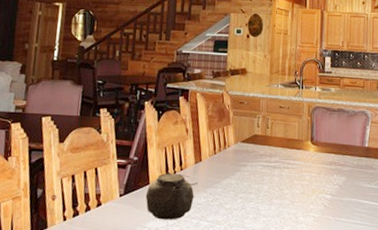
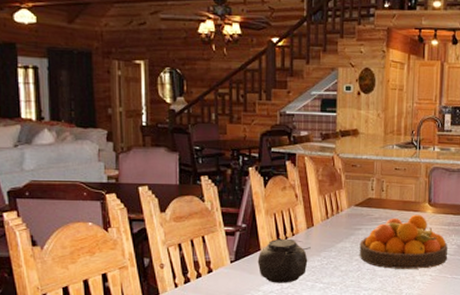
fruit bowl: none [244,152,331,210] -> present [359,214,449,269]

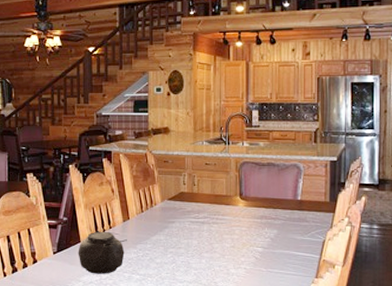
fruit bowl: present [359,214,449,269] -> none [173,207,262,262]

